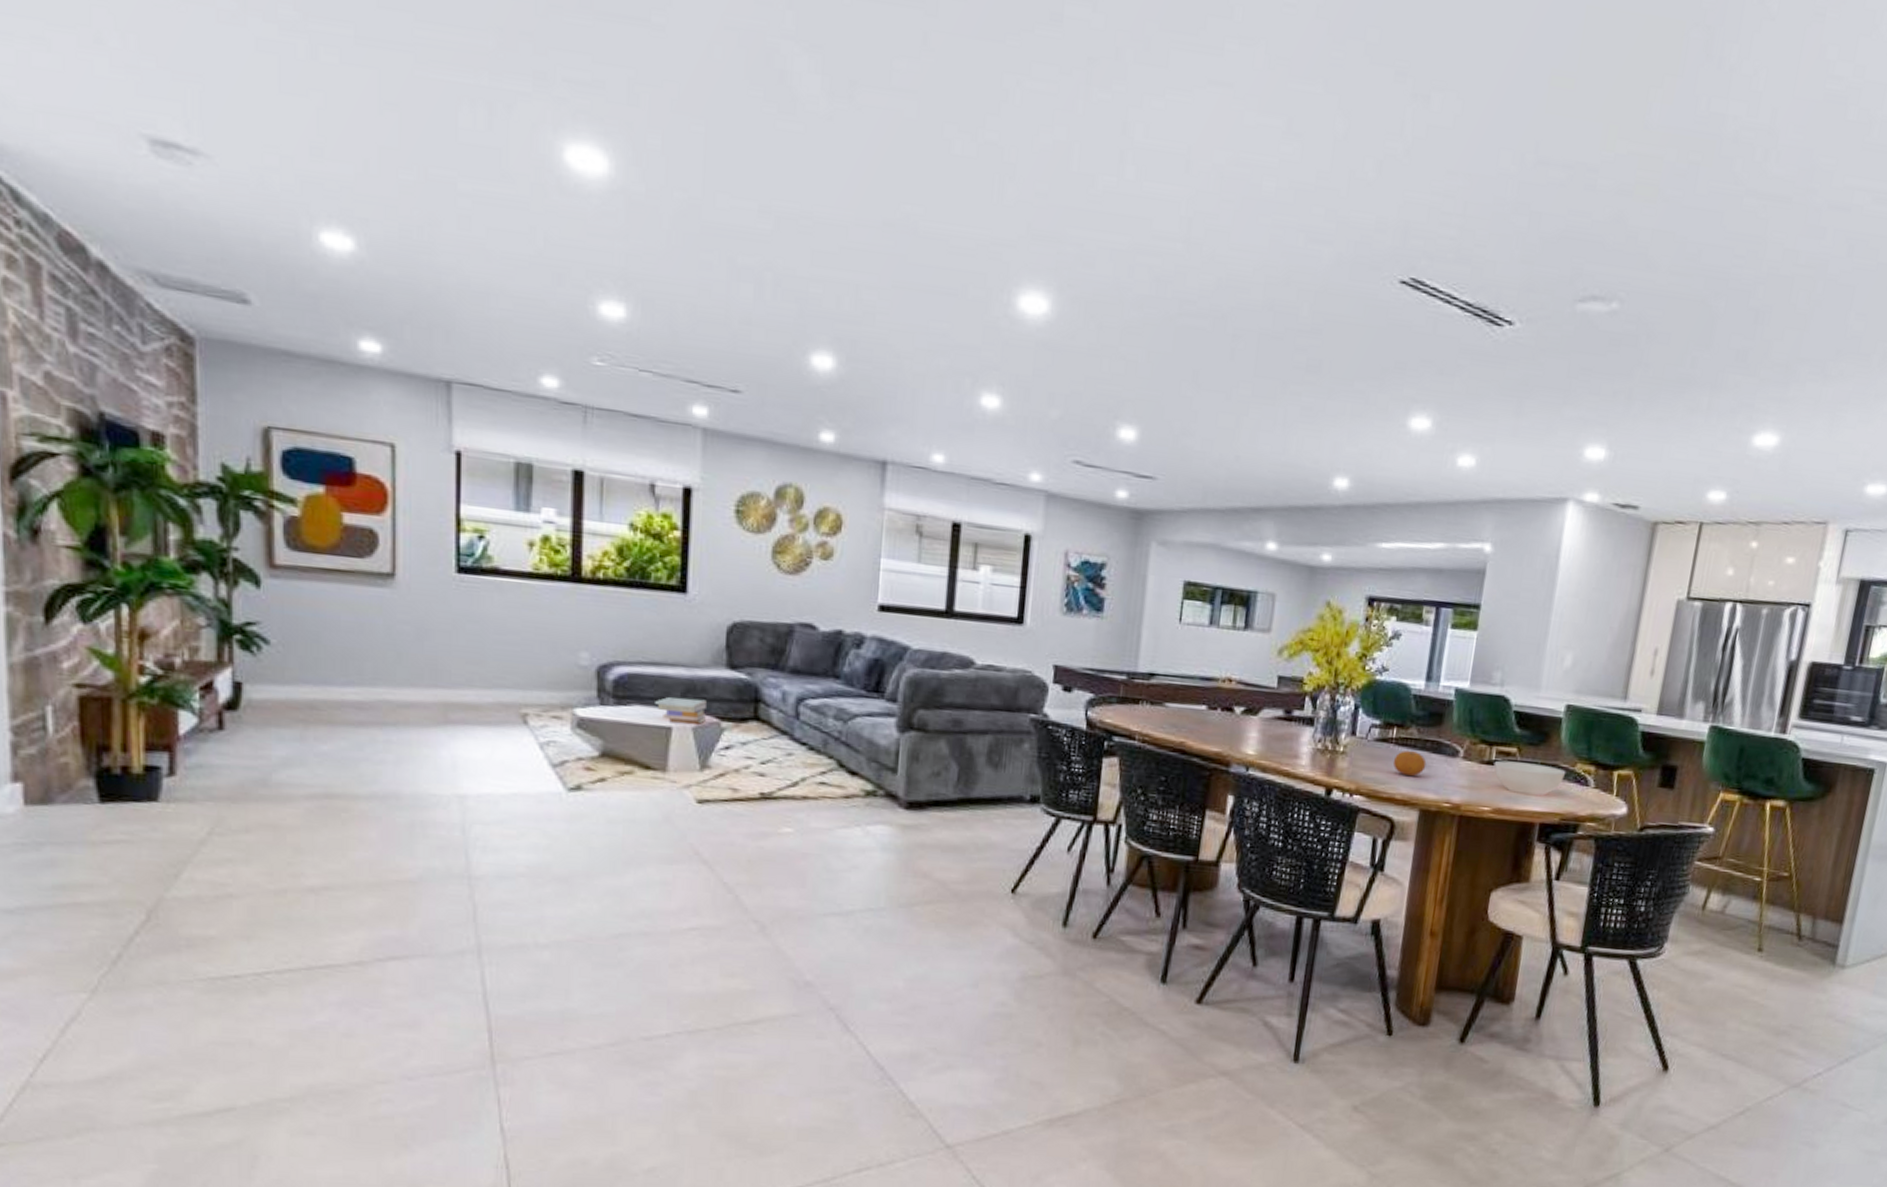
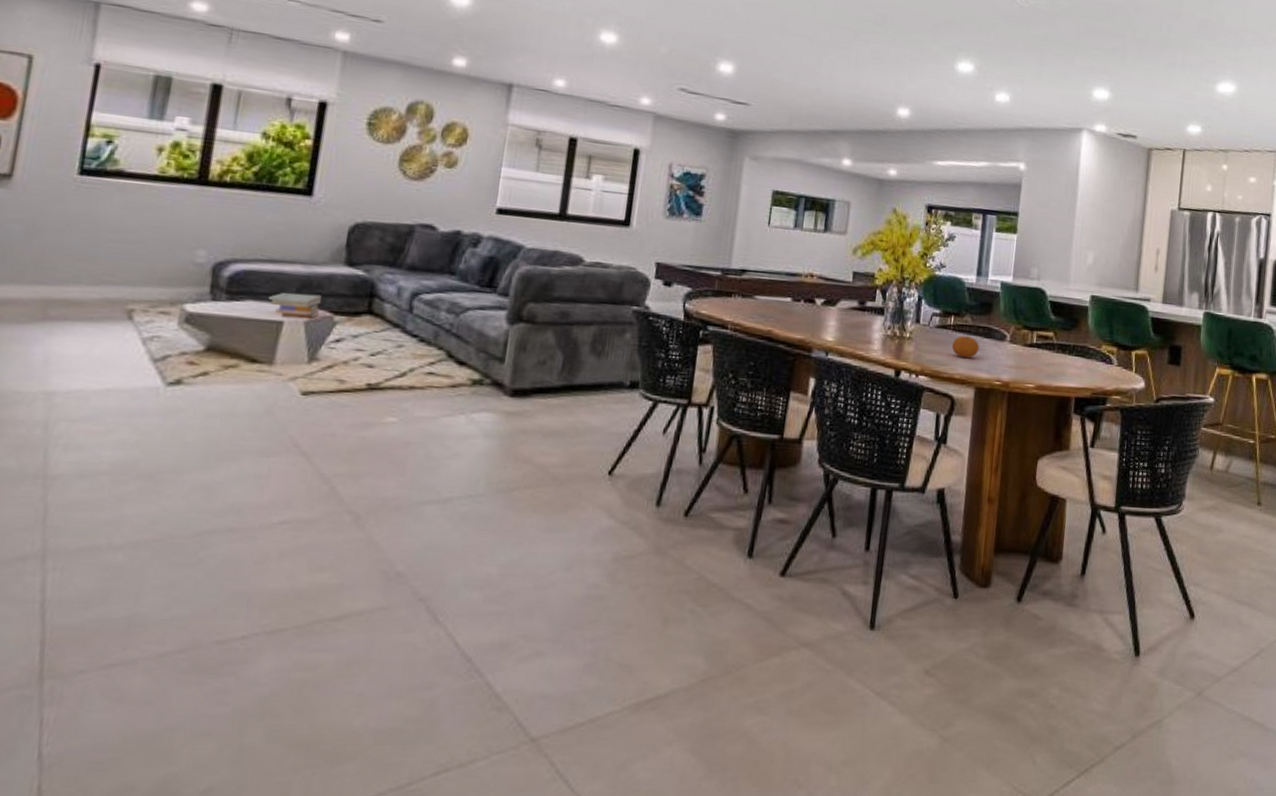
bowl: present [1493,760,1566,796] -> none [1035,343,1094,374]

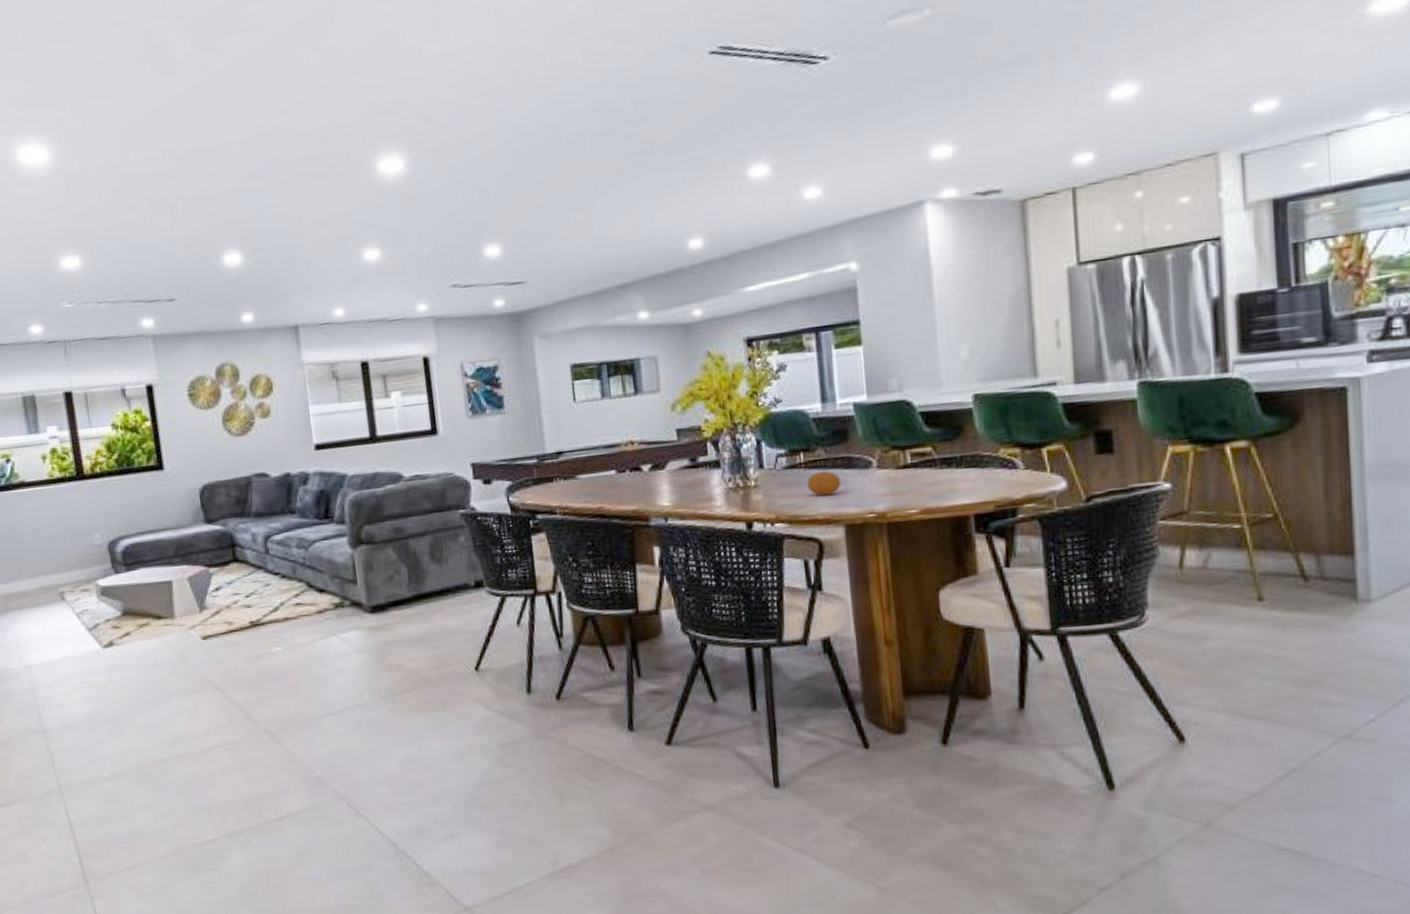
books: present [269,292,322,320] -> none [155,553,197,578]

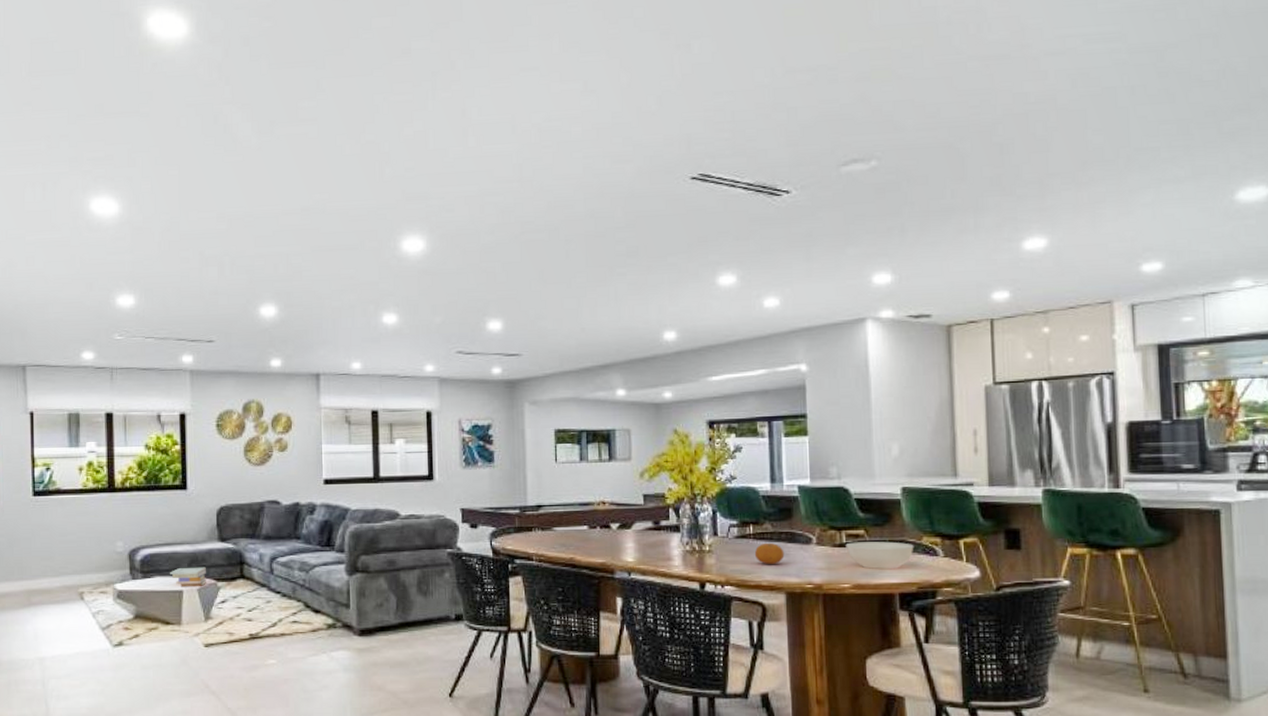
books: none [155,553,197,578] -> present [170,567,207,587]
bowl: none [910,457,990,491] -> present [845,541,914,570]

